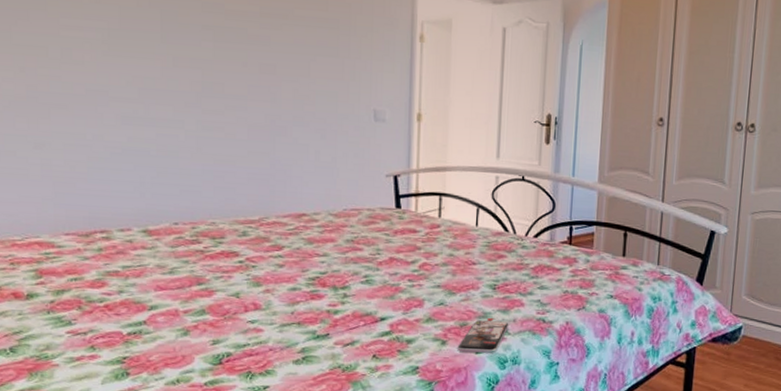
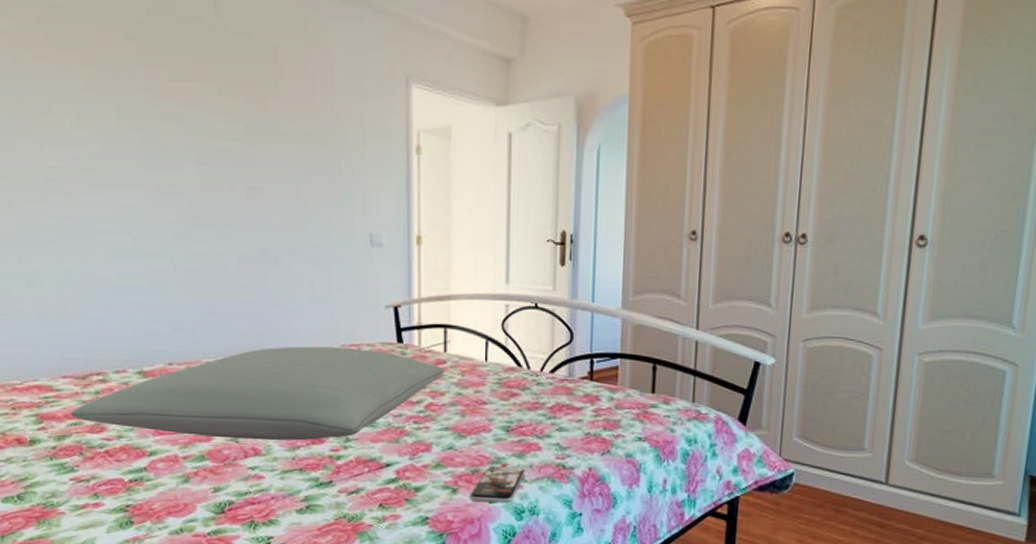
pillow: none [71,209,438,297] -> present [70,346,444,441]

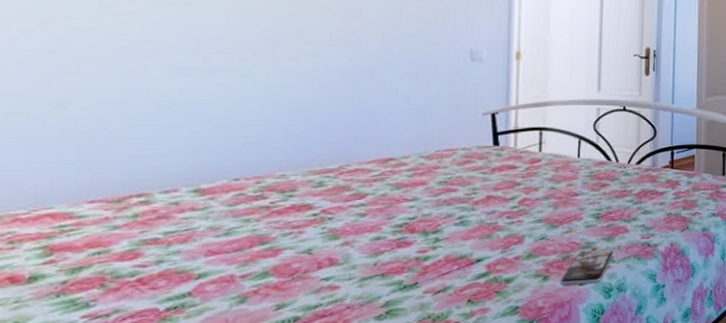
pillow: present [70,346,444,441] -> none [94,153,539,252]

